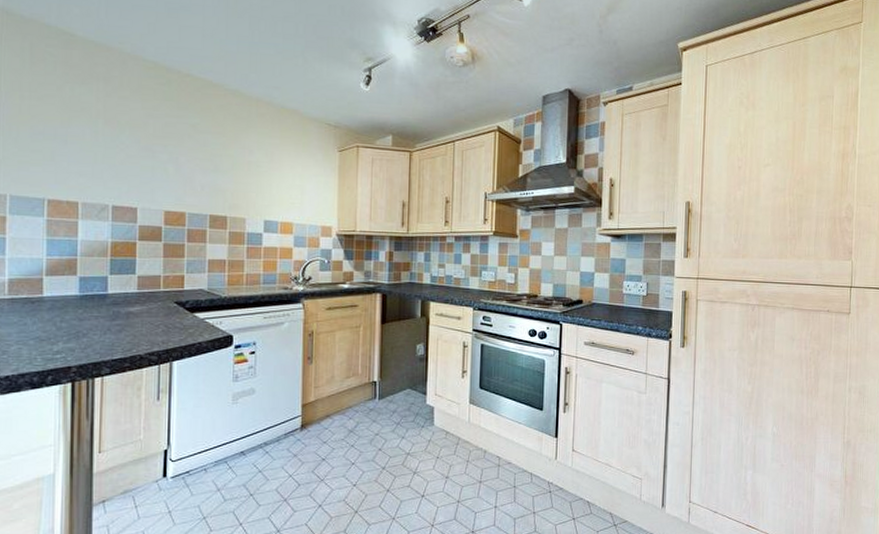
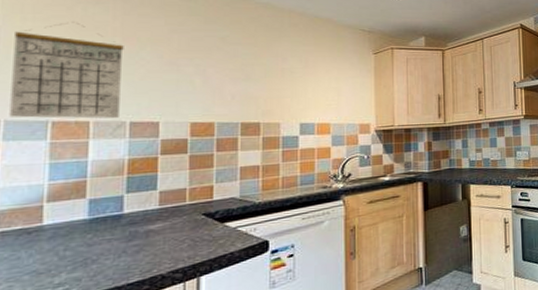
calendar: none [14,102,106,202] -> present [9,22,124,119]

